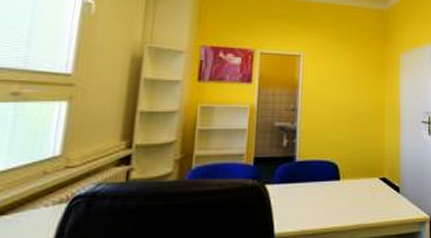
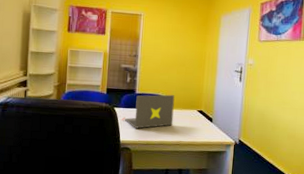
laptop: none [275,159,349,213] -> present [121,94,175,129]

